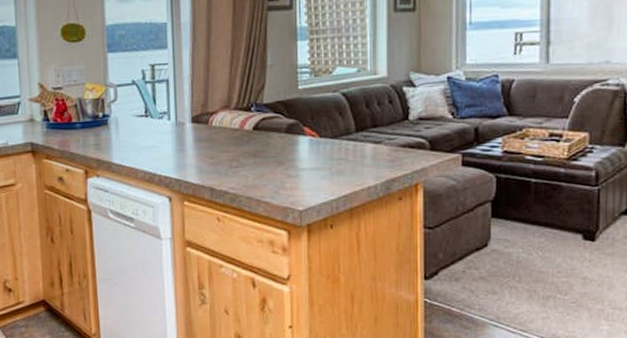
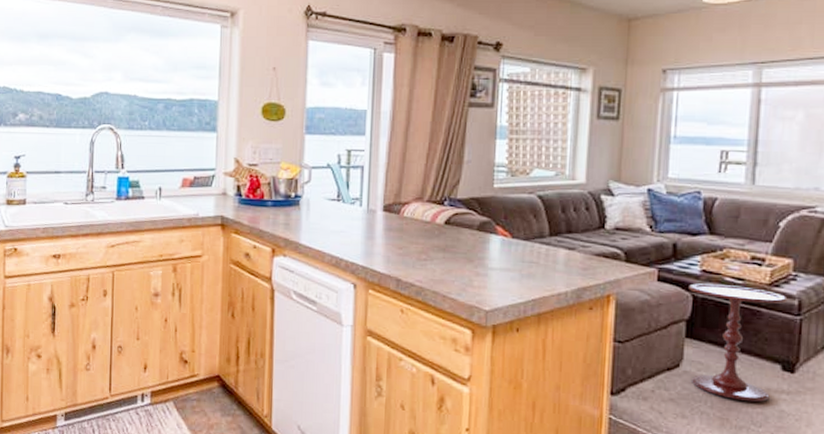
side table: none [492,163,585,273] -> present [689,283,788,403]

